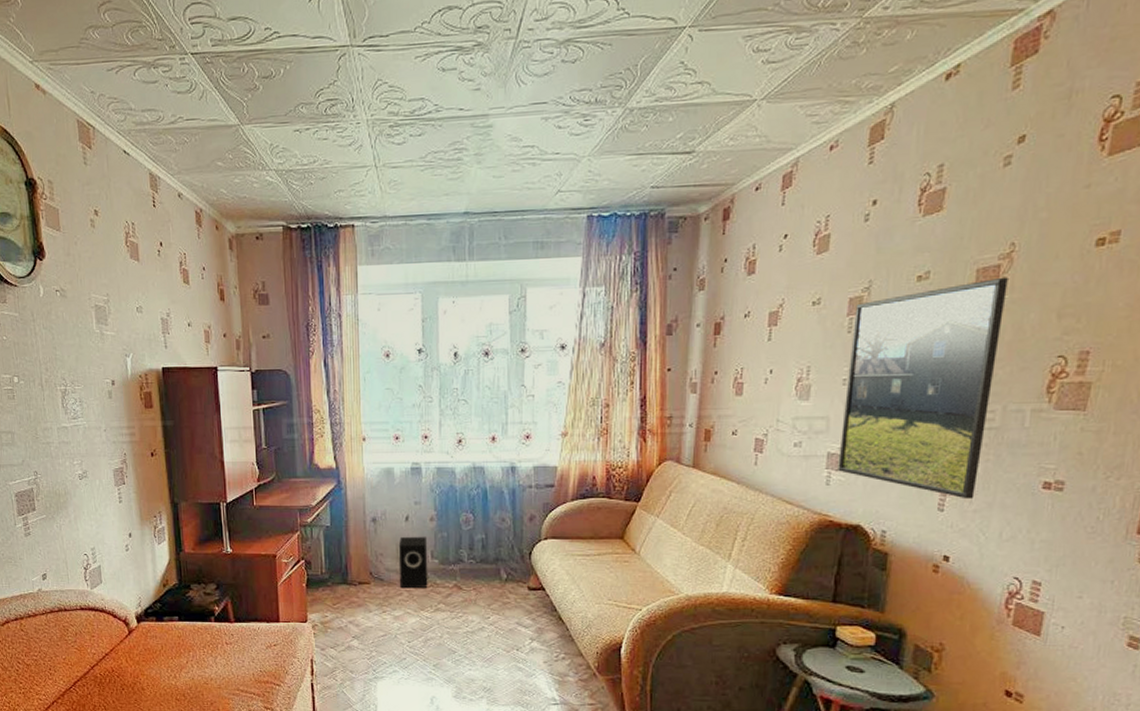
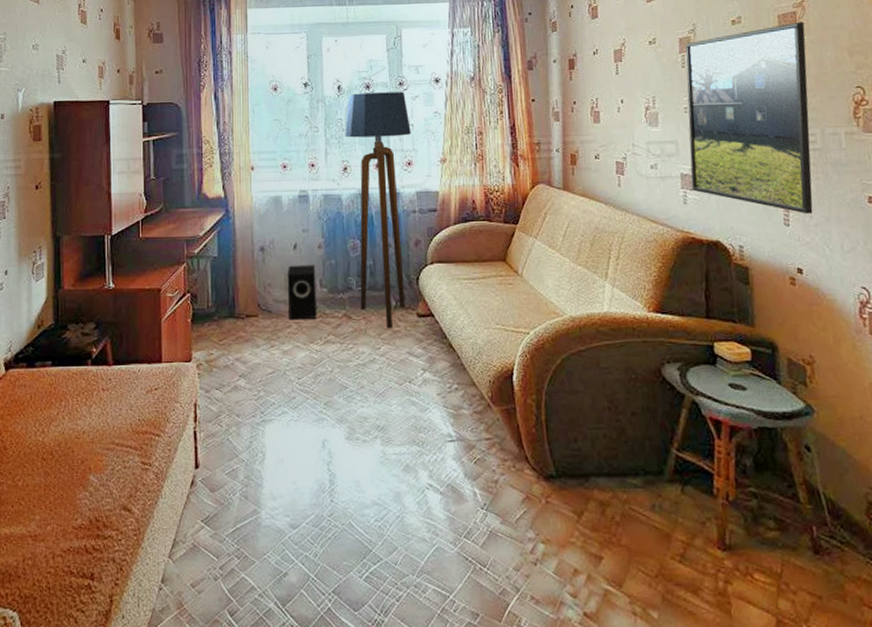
floor lamp: none [461,359,531,599] -> present [345,92,411,328]

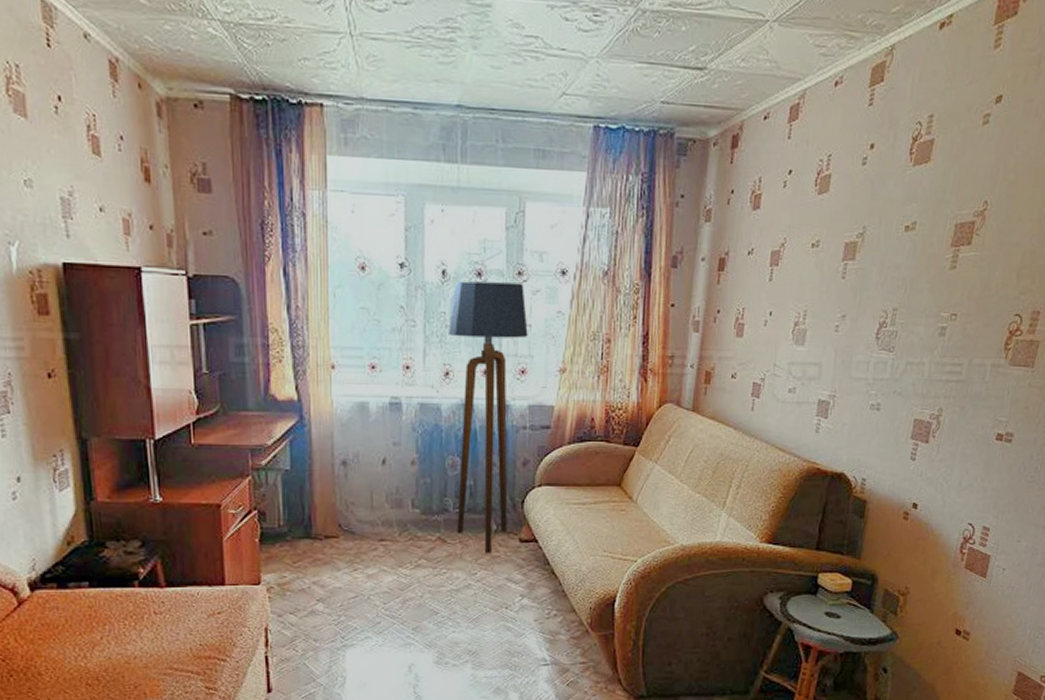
speaker: present [287,264,317,320] -> none [373,482,408,543]
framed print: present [685,21,813,215] -> none [827,234,980,449]

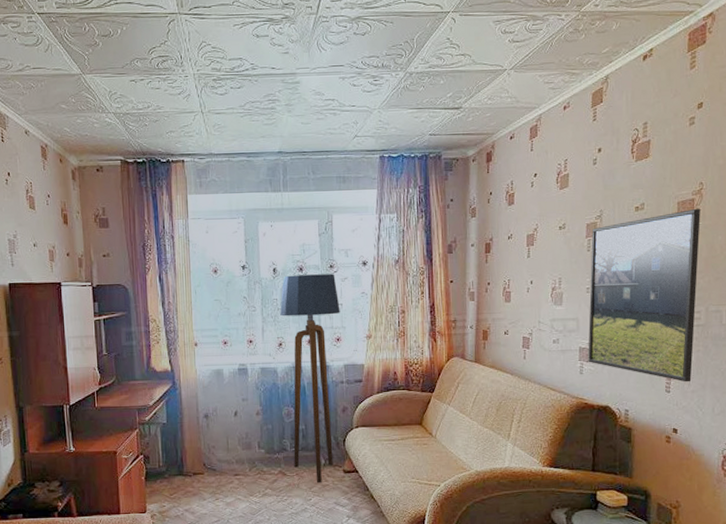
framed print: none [827,234,980,449] -> present [588,208,700,382]

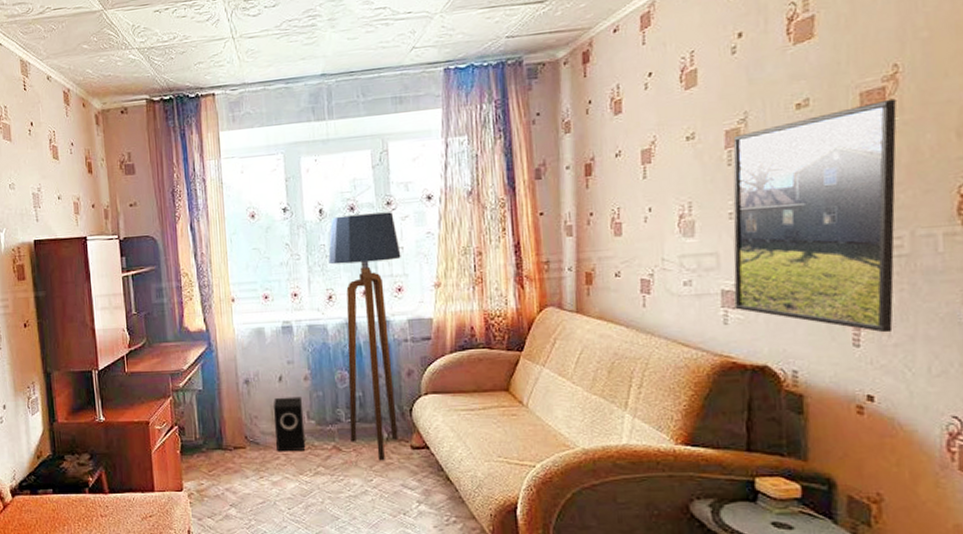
speaker: none [228,429,256,477] -> present [273,396,306,452]

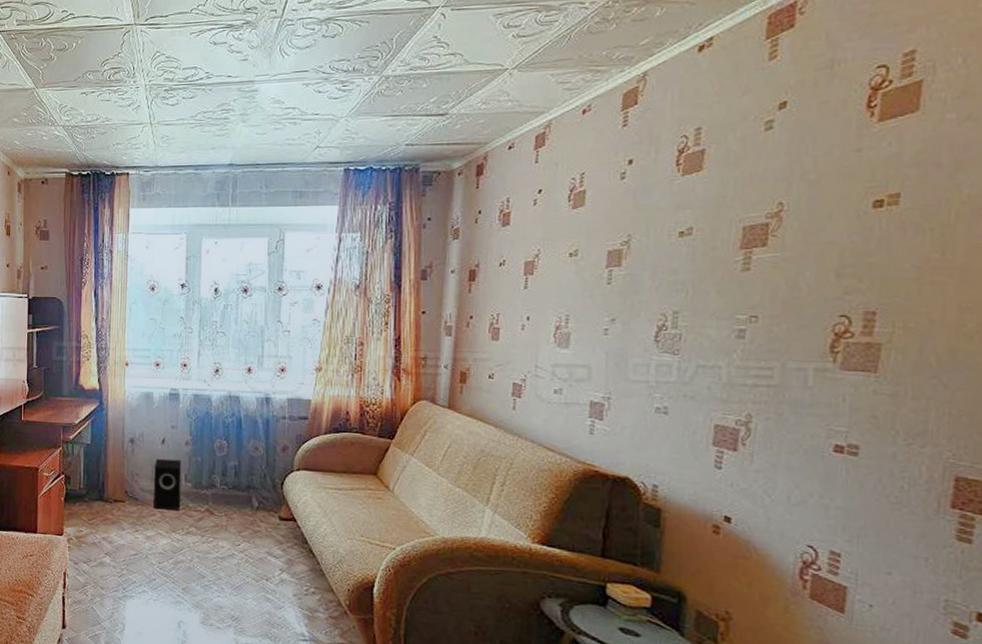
floor lamp: present [328,212,401,460] -> none [219,296,287,527]
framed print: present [733,98,897,333] -> none [602,235,778,459]

